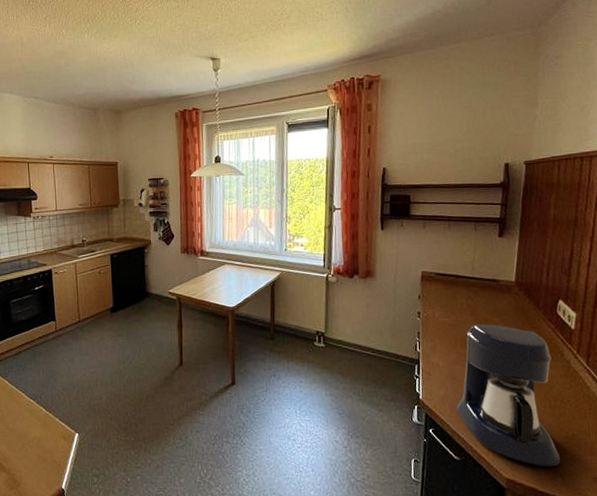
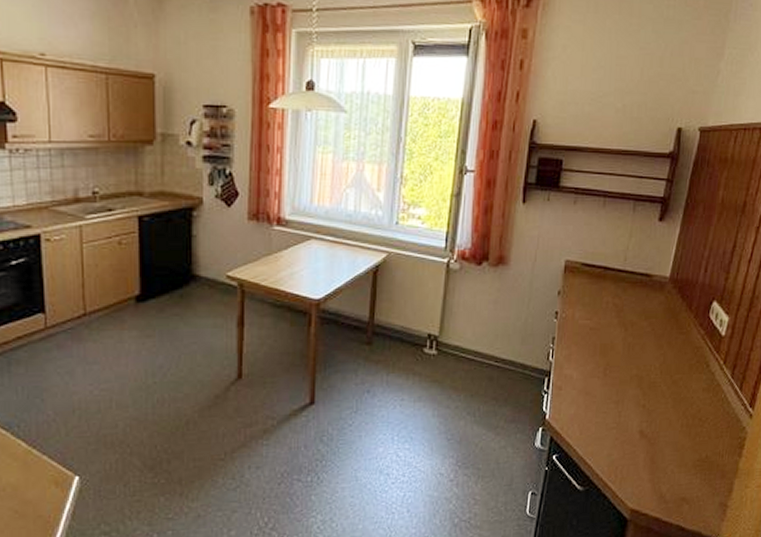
coffee maker: present [456,324,560,467] -> none [586,328,696,494]

